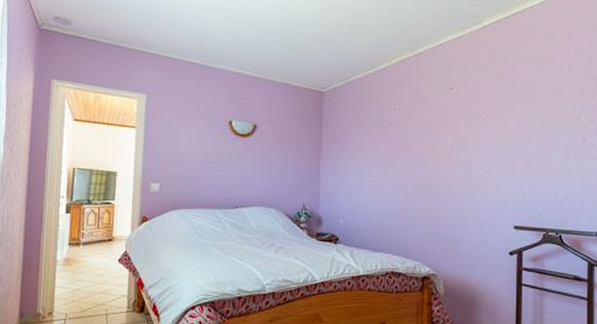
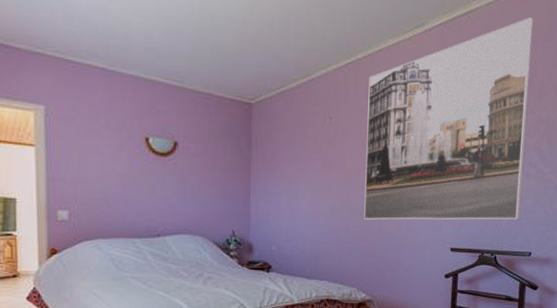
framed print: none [427,13,586,200] -> present [364,16,534,220]

